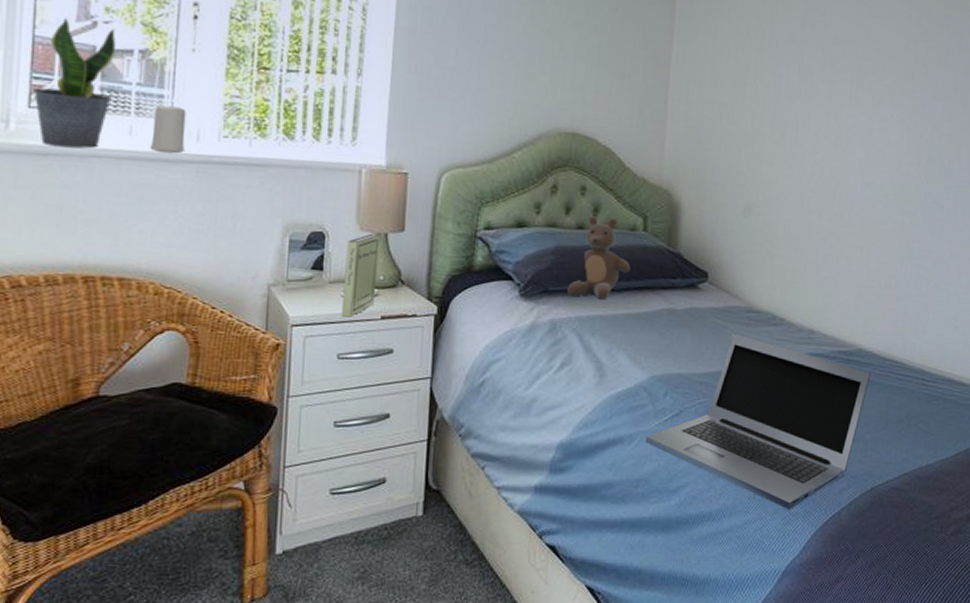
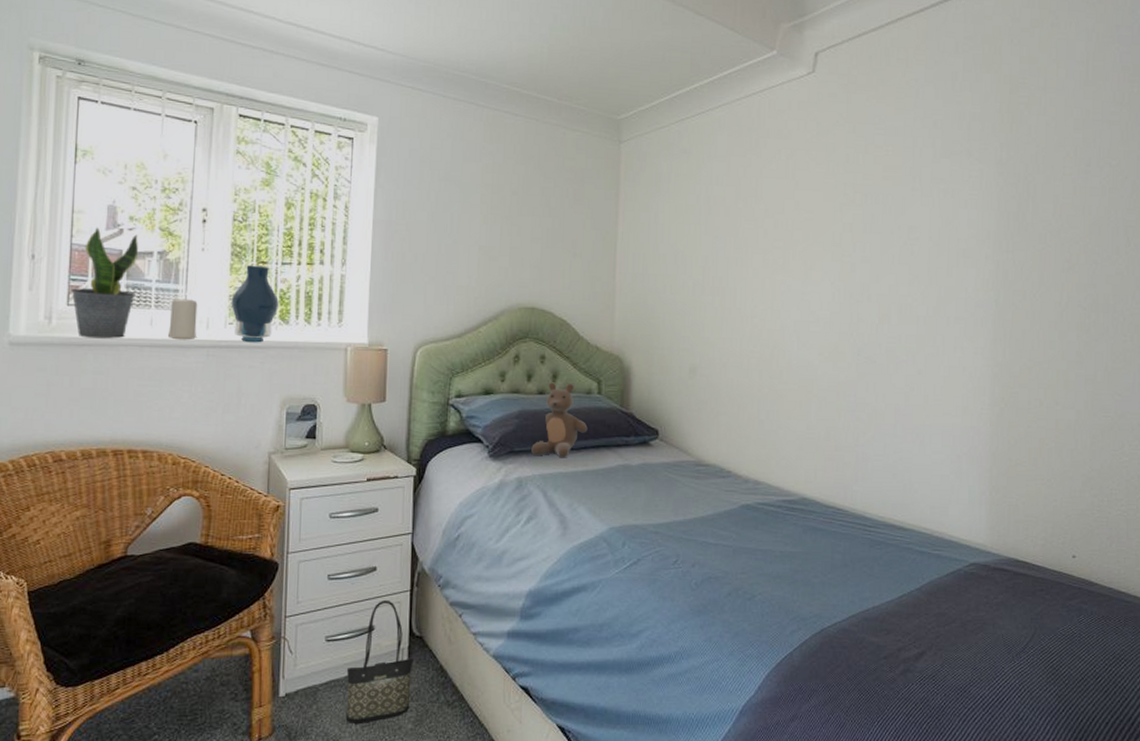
vase: none [226,70,283,160] -> present [231,265,279,343]
book: present [341,233,380,317] -> none [332,404,364,480]
tote bag: none [351,449,429,583] -> present [345,599,414,723]
laptop: present [645,333,871,509] -> none [607,486,815,651]

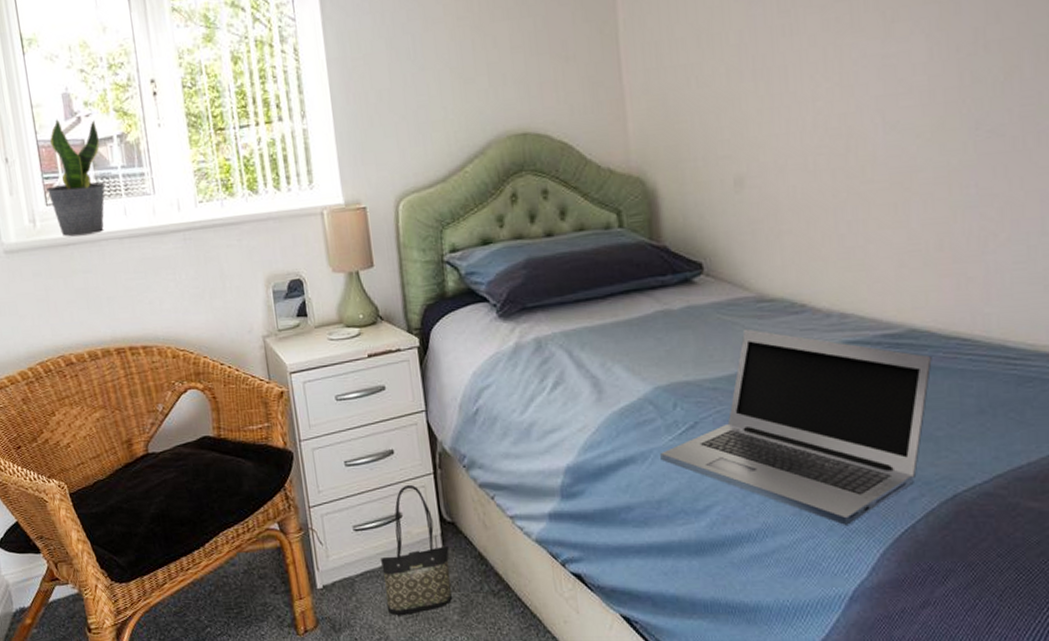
candle: present [167,299,198,340] -> none [139,181,170,227]
vase: present [231,265,279,343] -> none [196,133,245,221]
teddy bear: present [531,382,588,458] -> none [546,218,612,311]
laptop: none [607,486,815,651] -> present [660,328,932,525]

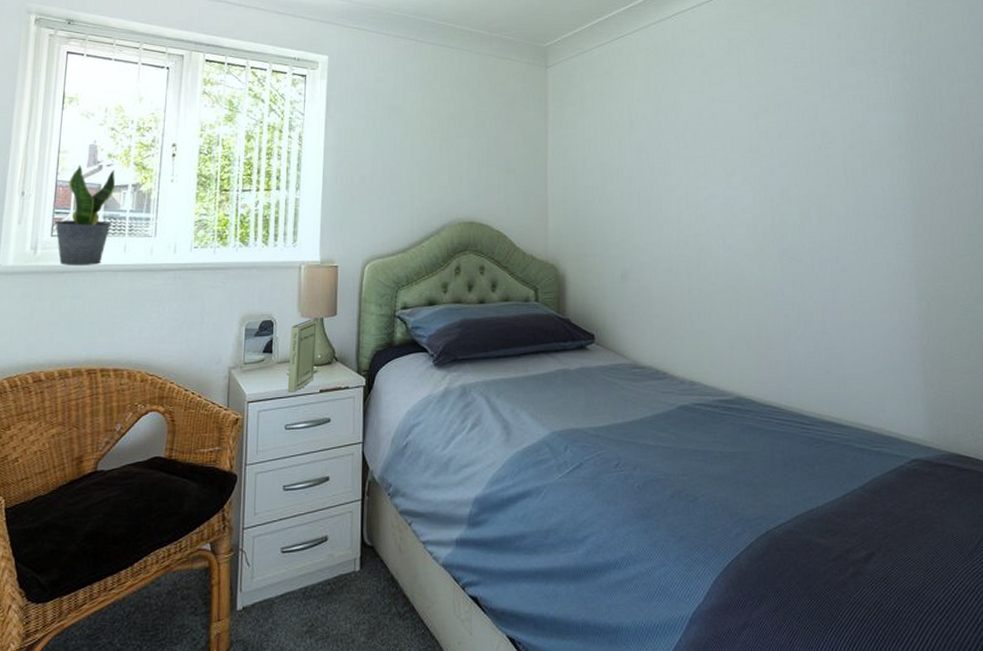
book: none [323,273,359,359] -> present [287,319,317,392]
tote bag: present [380,484,452,615] -> none [300,509,365,637]
laptop: present [660,328,932,525] -> none [551,388,753,555]

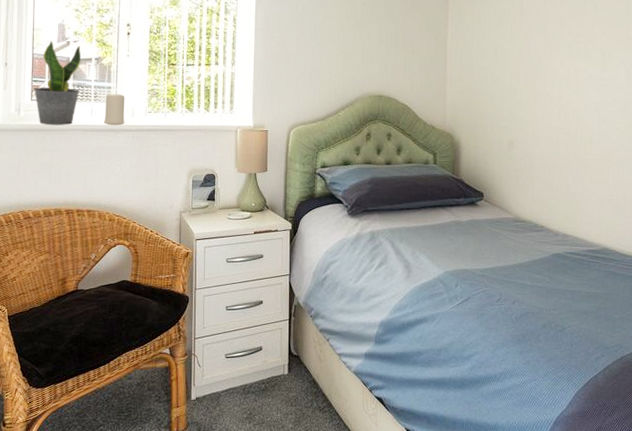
candle: none [139,226,167,264] -> present [103,94,125,126]
book: present [287,319,317,392] -> none [227,174,251,233]

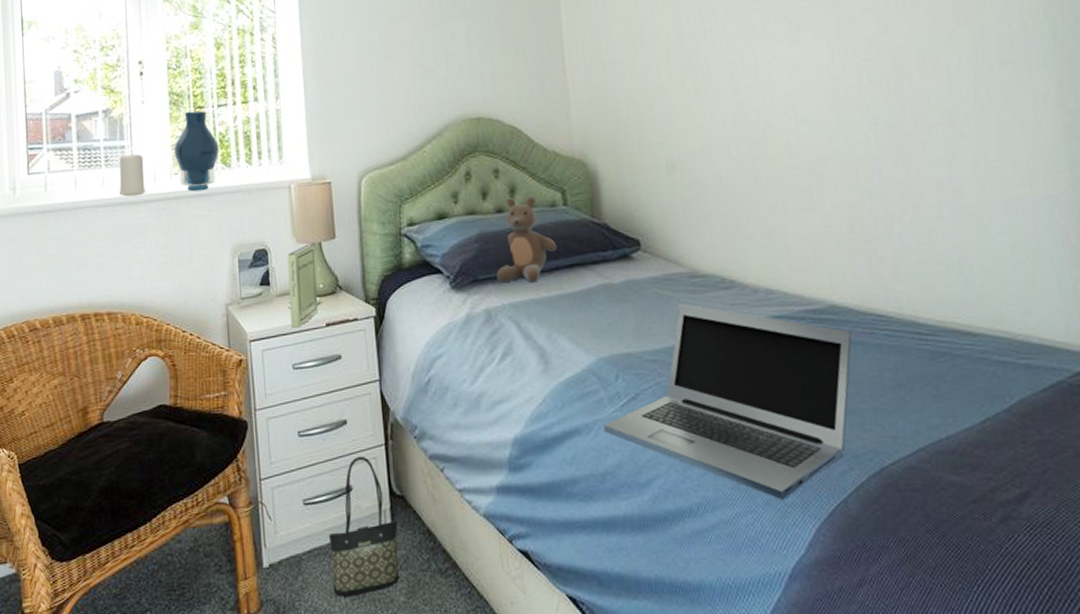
potted plant: present [34,41,82,125] -> none [30,94,87,205]
vase: none [149,66,185,127] -> present [174,111,219,192]
book: none [227,174,251,233] -> present [287,244,319,328]
tote bag: none [241,326,292,422] -> present [328,455,399,596]
teddy bear: none [381,155,426,216] -> present [496,196,557,283]
laptop: none [444,238,615,373] -> present [604,302,852,499]

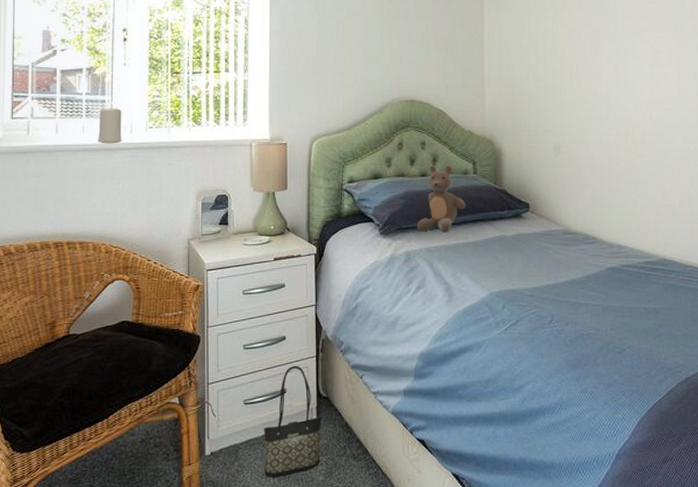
vase: present [174,111,219,192] -> none [150,75,191,143]
book: present [287,244,319,328] -> none [243,193,269,261]
laptop: present [604,302,852,499] -> none [490,252,675,400]

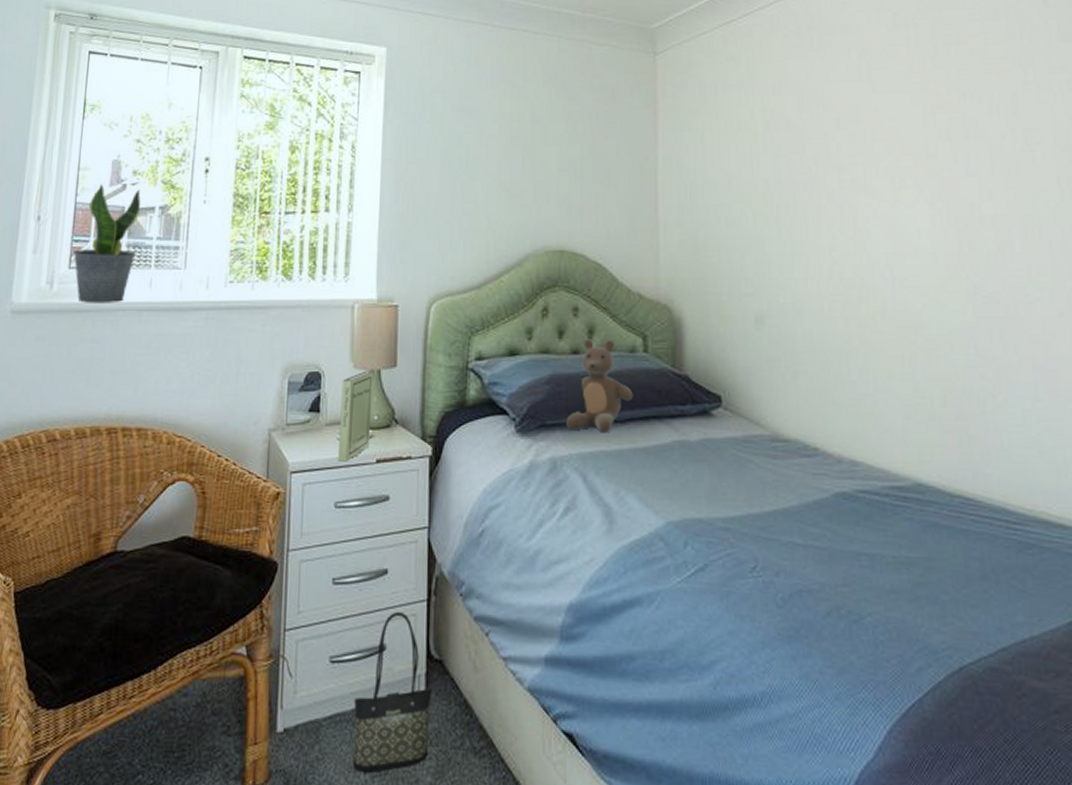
potted plant: none [14,50,71,146] -> present [73,184,141,303]
candle: present [97,108,122,144] -> none [166,257,198,302]
book: none [243,193,269,261] -> present [337,371,373,462]

